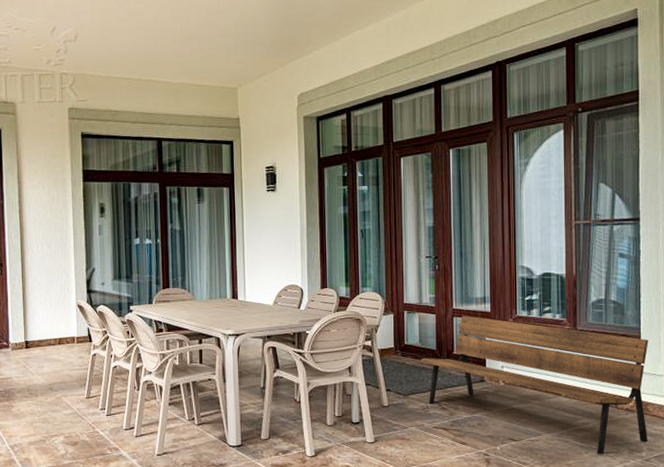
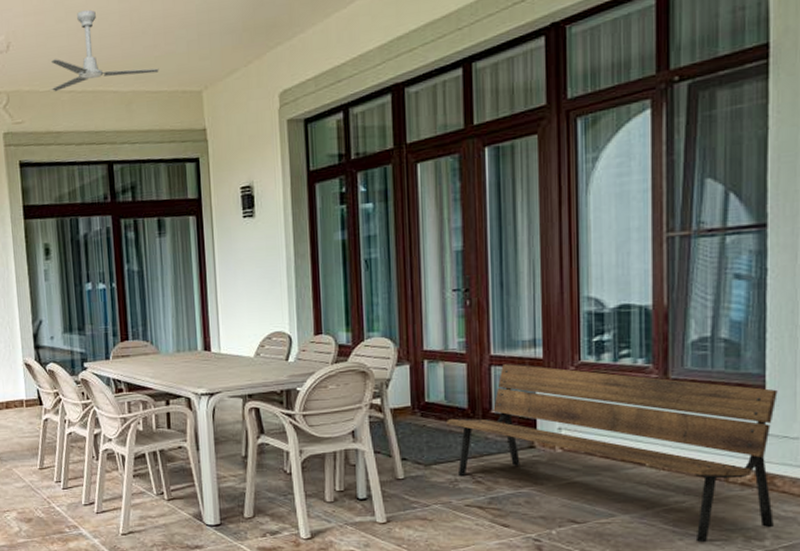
ceiling fan: none [111,14,203,78] -> present [50,9,159,92]

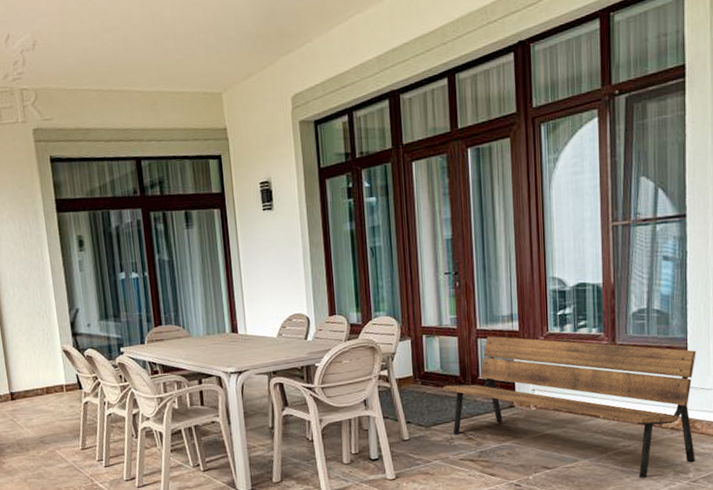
ceiling fan: present [50,9,159,92] -> none [77,12,181,91]

